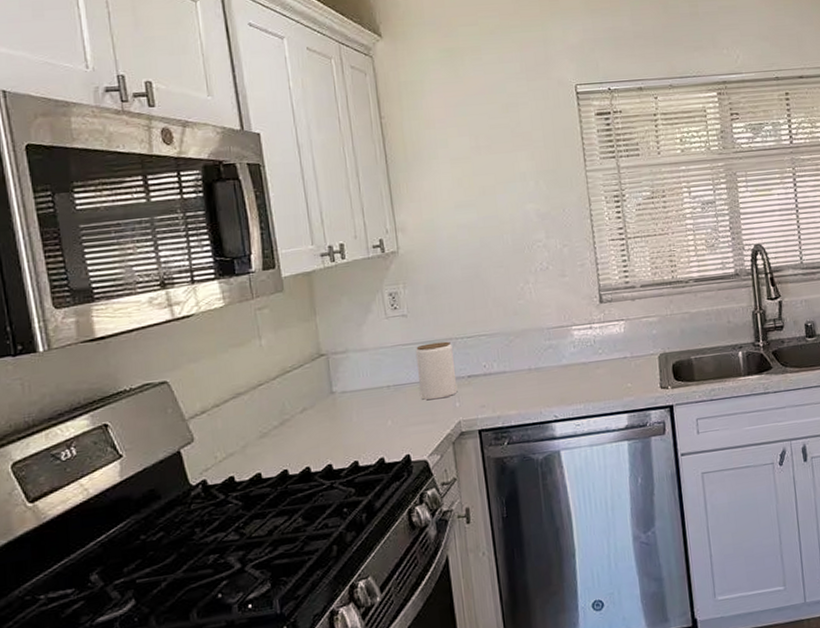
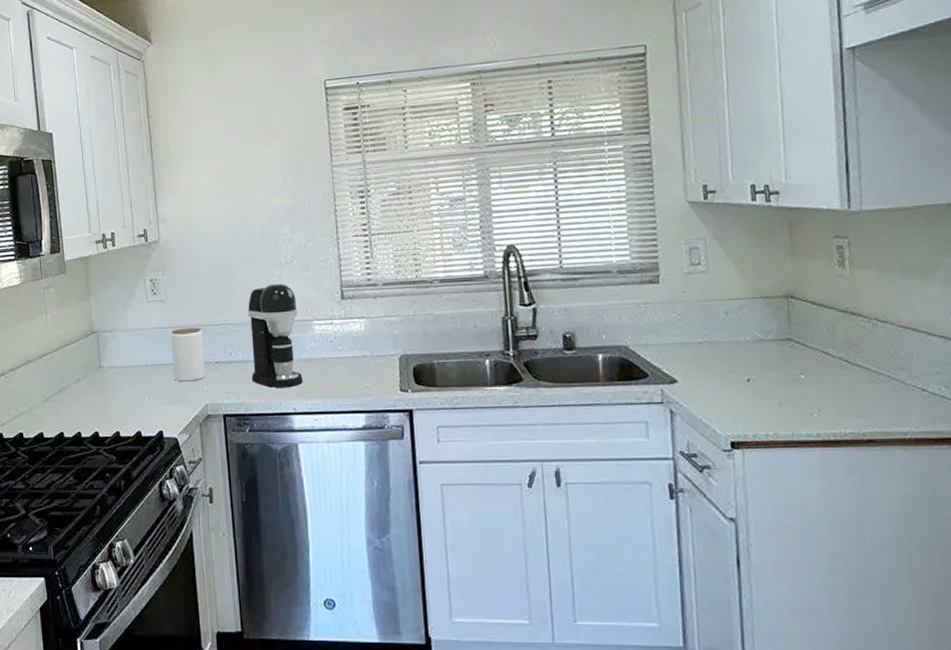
coffee maker: none [501,290,563,397] -> present [247,283,303,388]

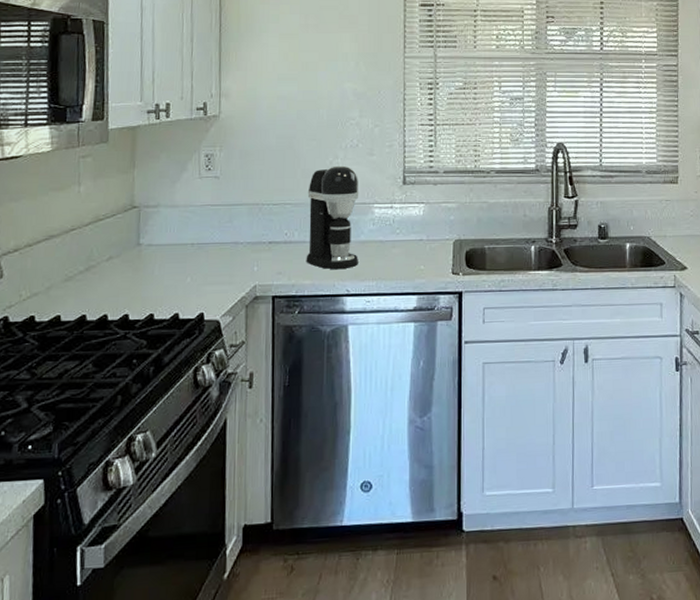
jar: present [170,327,206,382] -> none [222,206,258,262]

